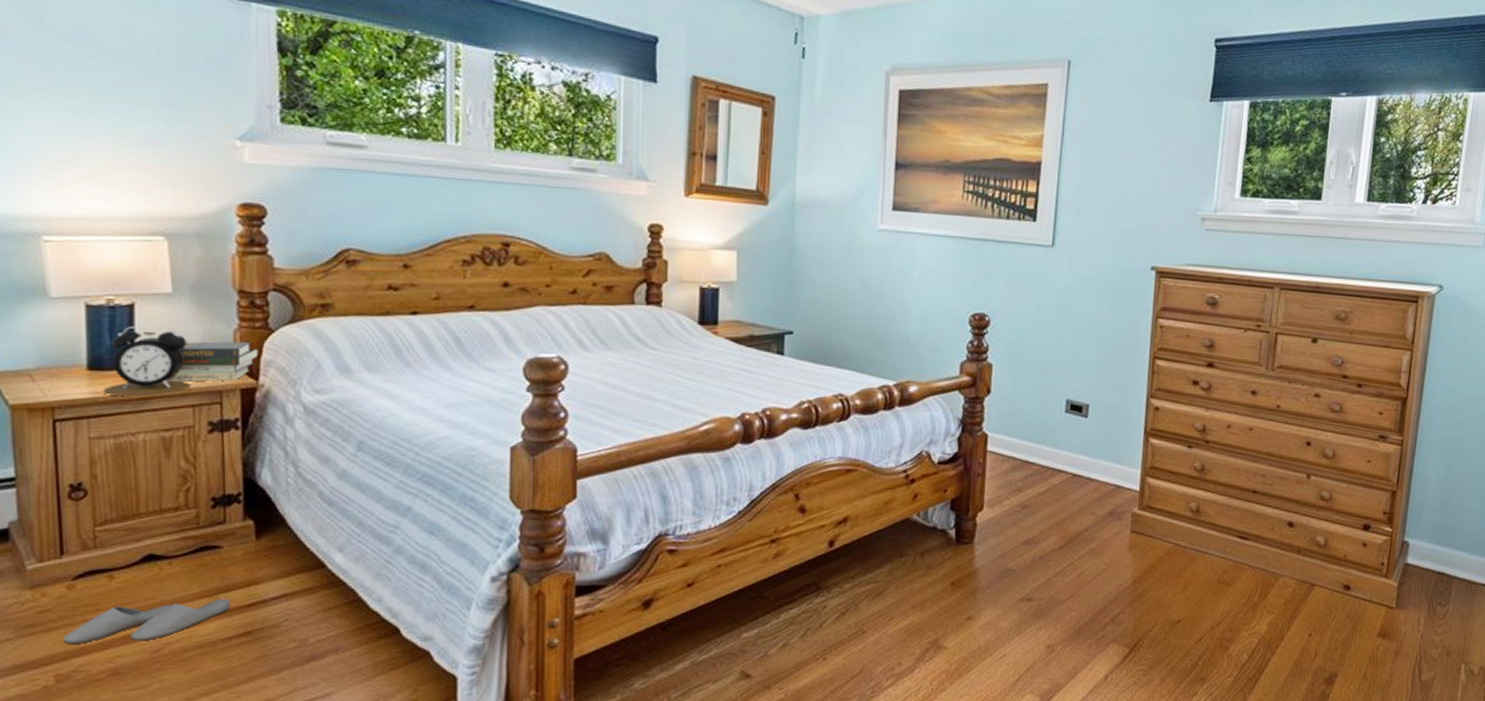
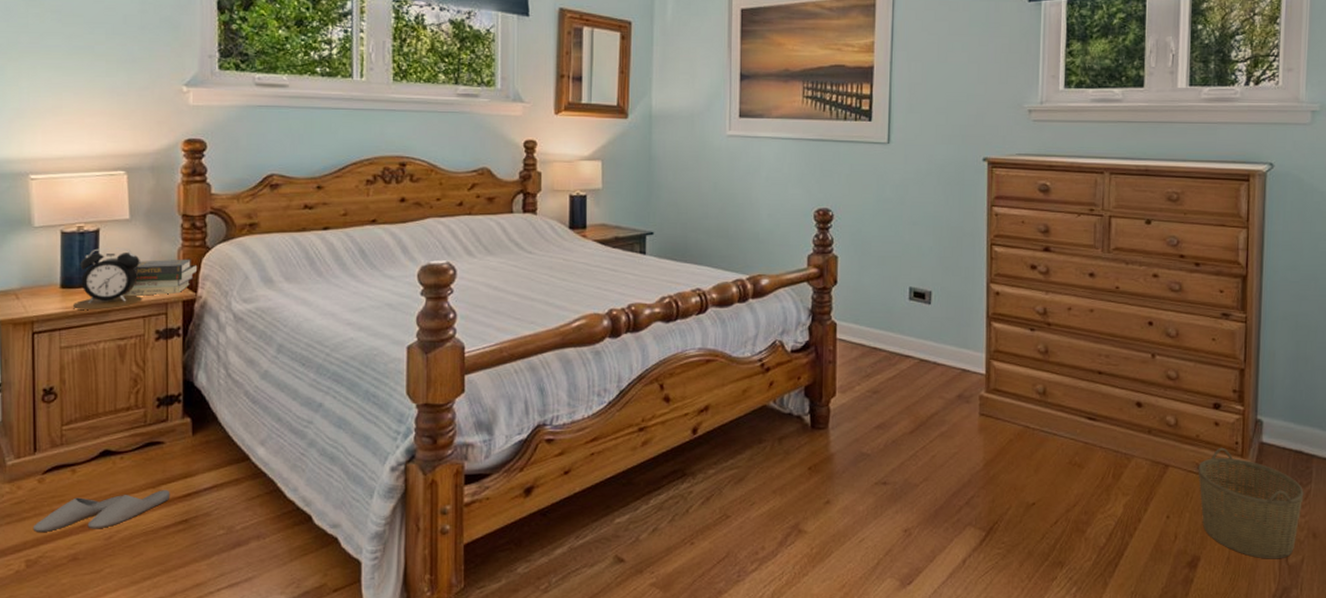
basket: none [1342,567,1442,676] -> present [1198,447,1304,559]

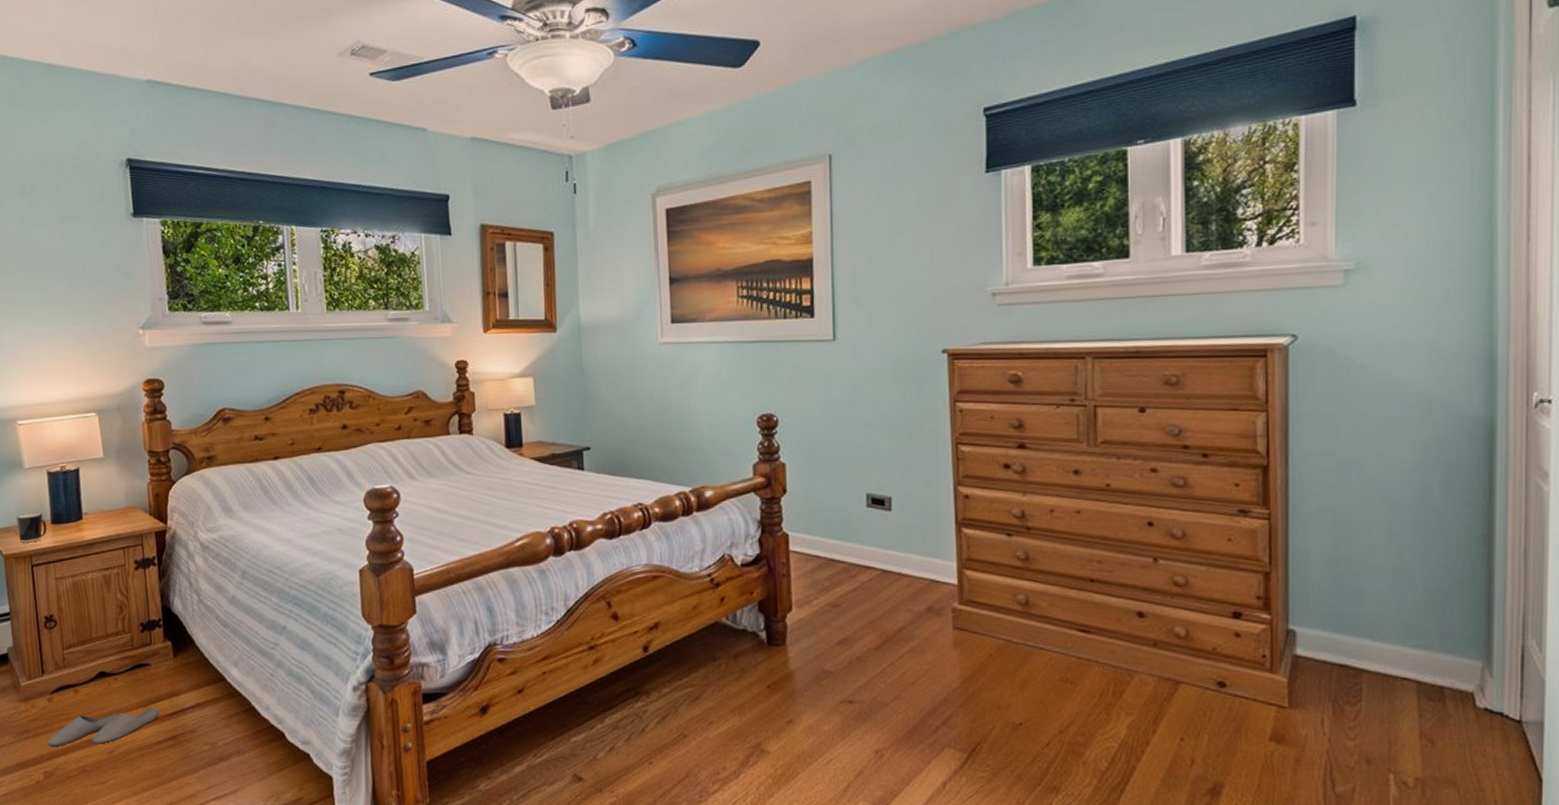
mug: none [18,275,54,308] -> present [16,512,47,543]
alarm clock: present [72,247,143,310] -> none [62,484,121,543]
books: present [122,259,198,297] -> none [103,492,166,530]
basket: present [1198,447,1304,559] -> none [1216,661,1352,788]

